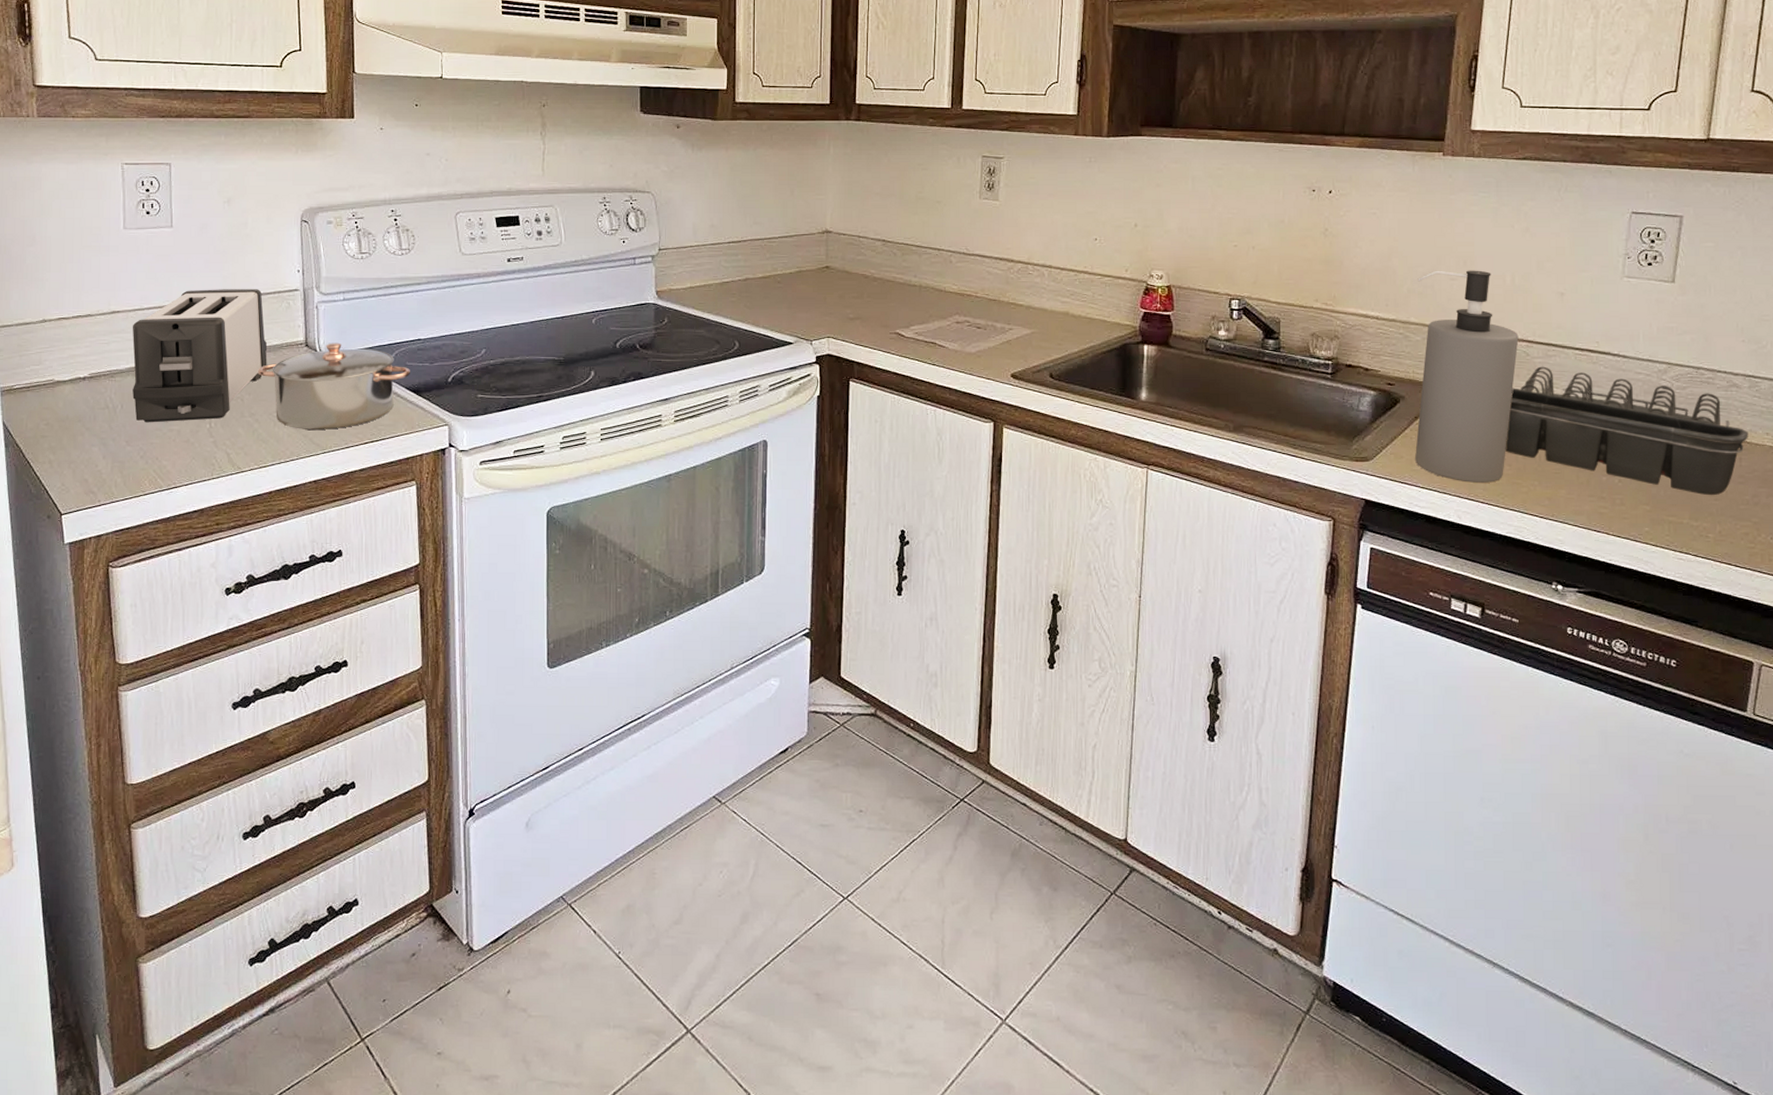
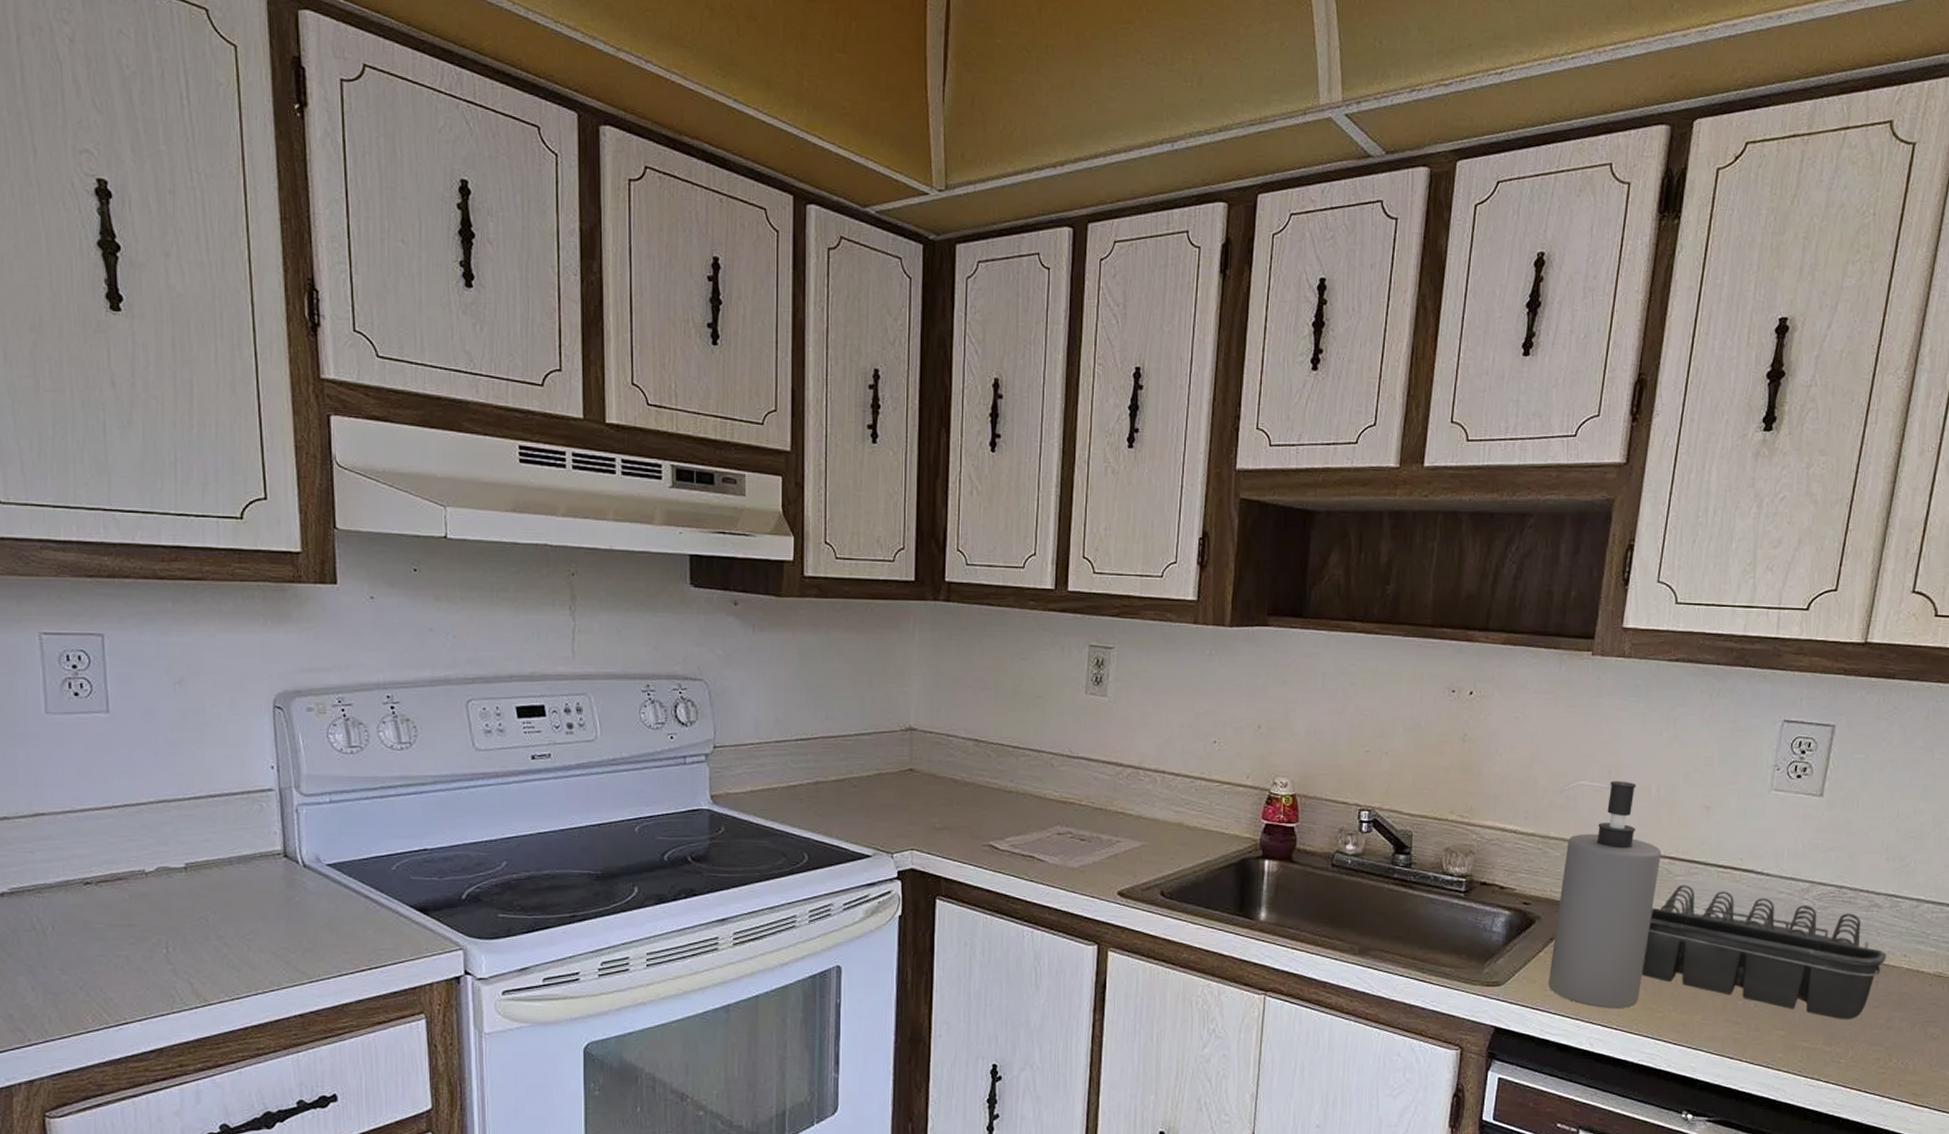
toaster: present [132,289,268,423] -> none [61,788,237,947]
cooking pot: present [257,342,411,430] -> none [224,852,416,955]

